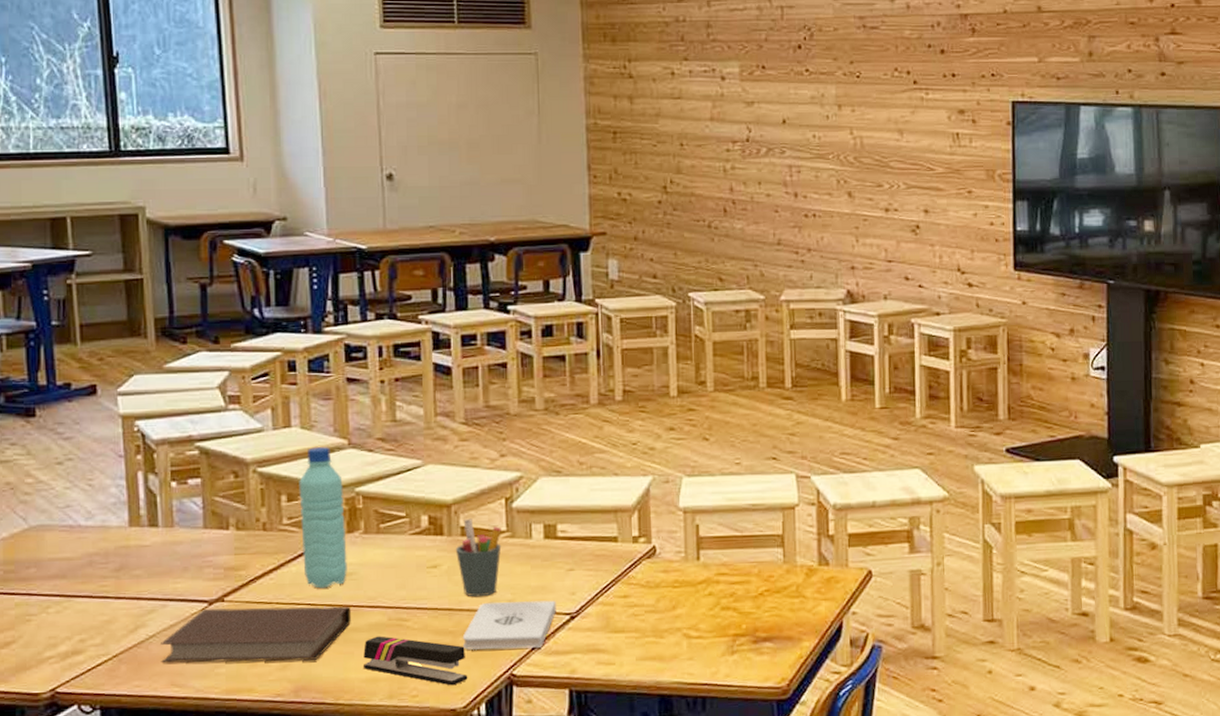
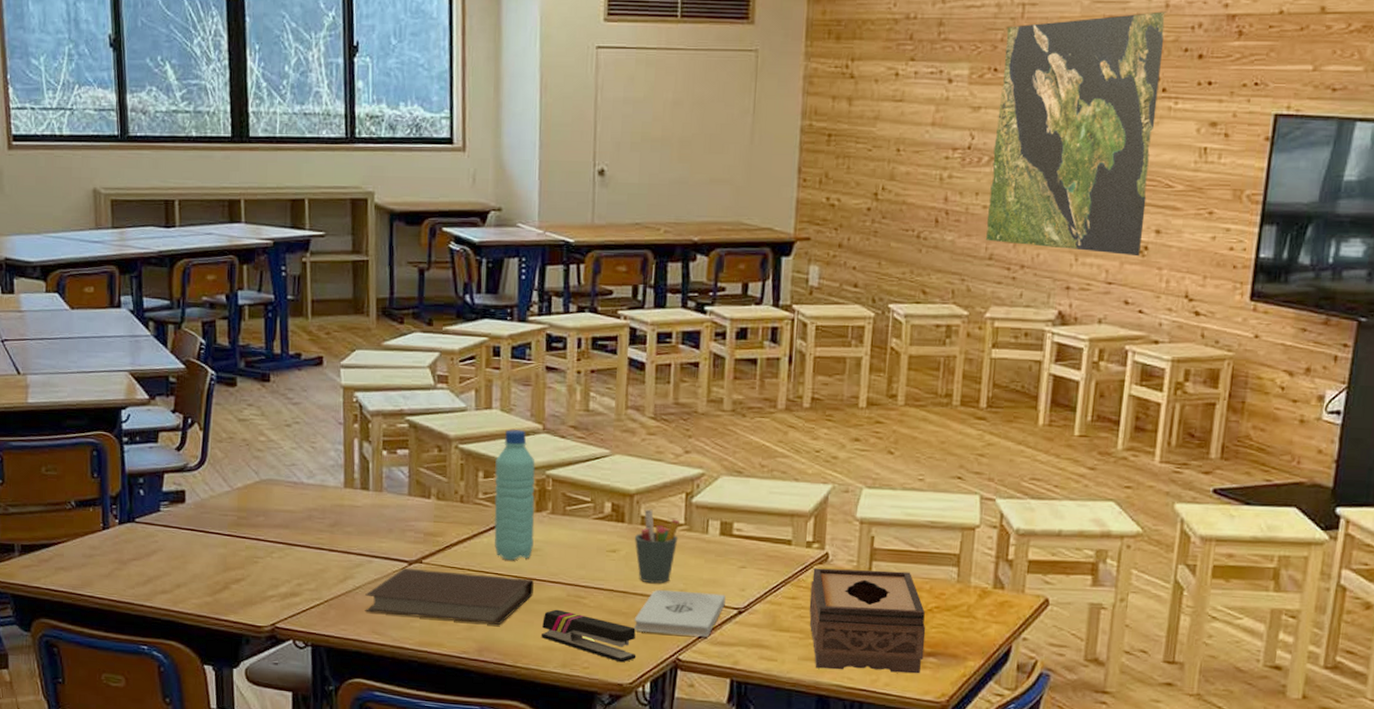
tissue box: none [641,557,760,667] -> present [809,568,926,674]
world map: none [769,12,913,235] -> present [985,11,1167,257]

